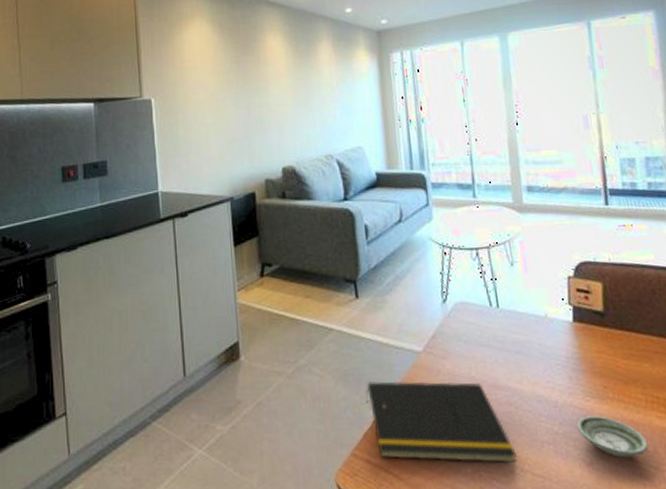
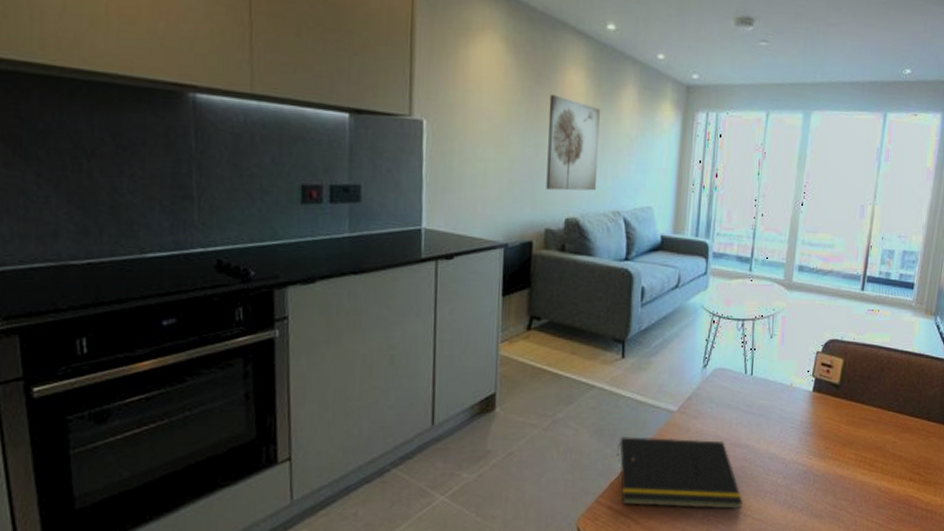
wall art: none [254,59,307,143] -> present [546,94,600,191]
saucer: present [576,416,649,457] -> none [796,471,850,505]

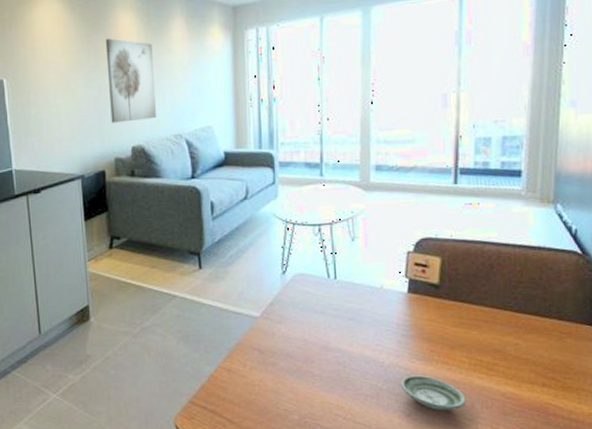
notepad: present [616,436,743,510] -> none [204,341,341,413]
saucer: none [796,471,850,505] -> present [400,375,466,410]

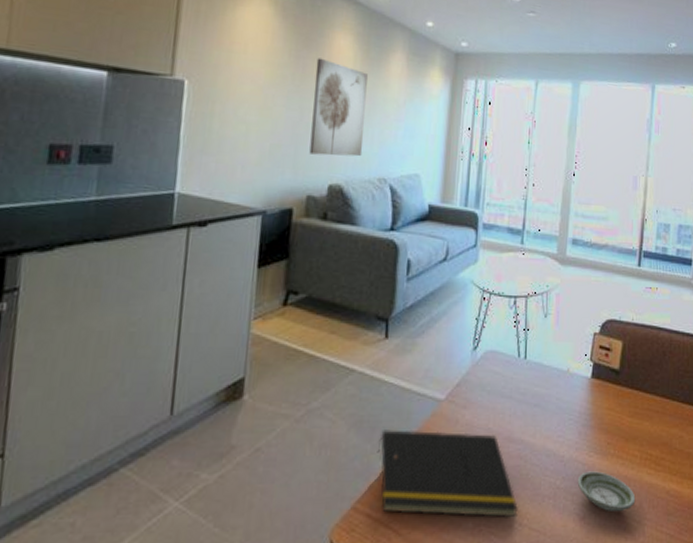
notepad: none [204,341,341,413] -> present [377,429,518,518]

